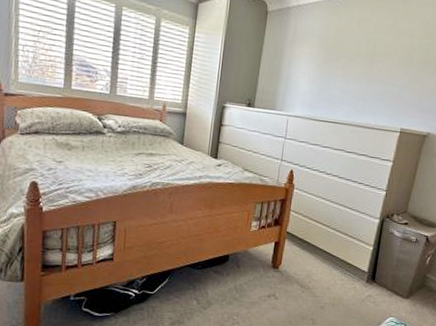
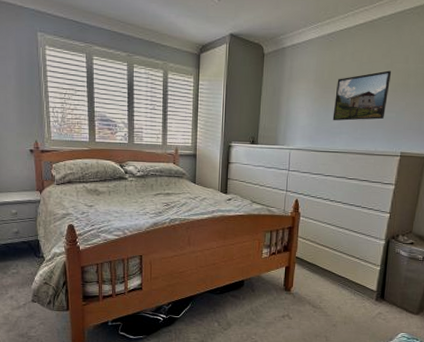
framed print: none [334,42,397,93] -> present [332,70,392,121]

